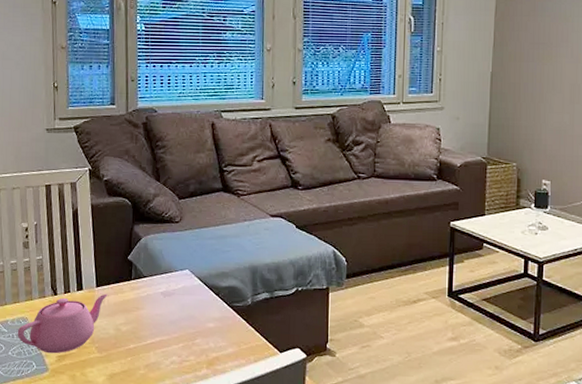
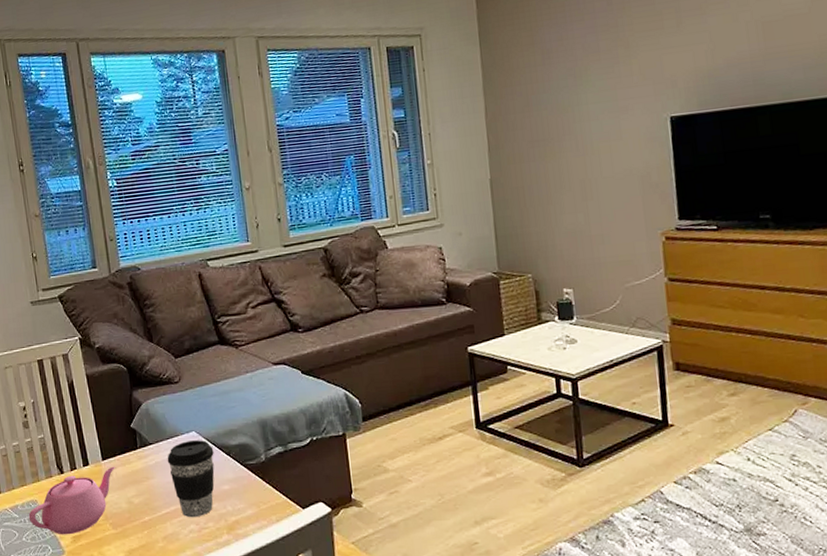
coffee cup: none [158,278,204,350] -> present [167,440,215,518]

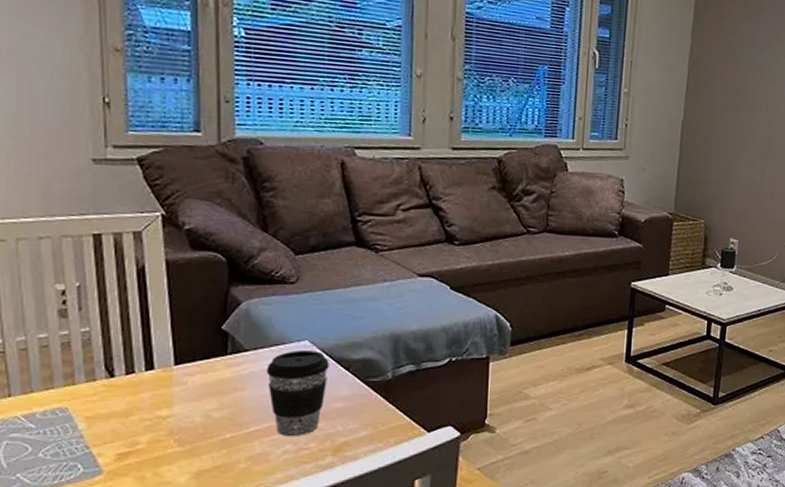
teapot: present [28,466,115,535] -> none [51,373,192,452]

